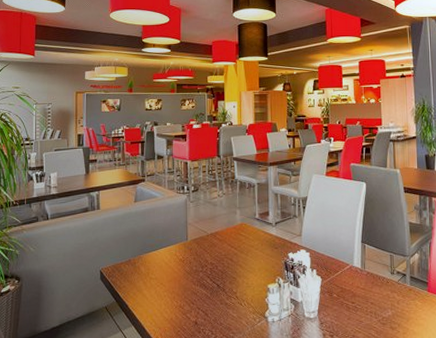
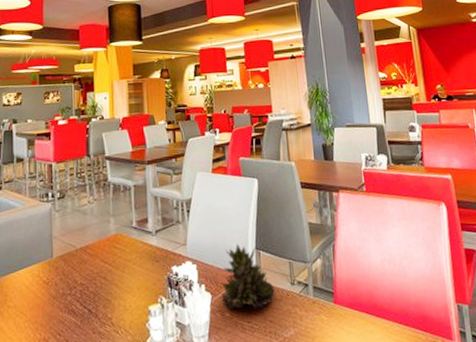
succulent plant: none [330,237,377,293] -> present [221,243,275,310]

